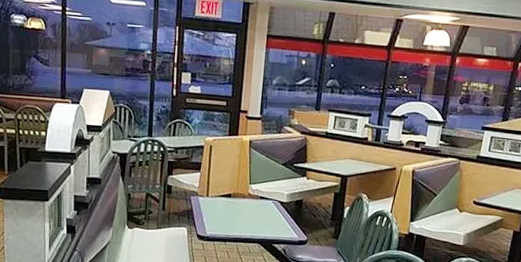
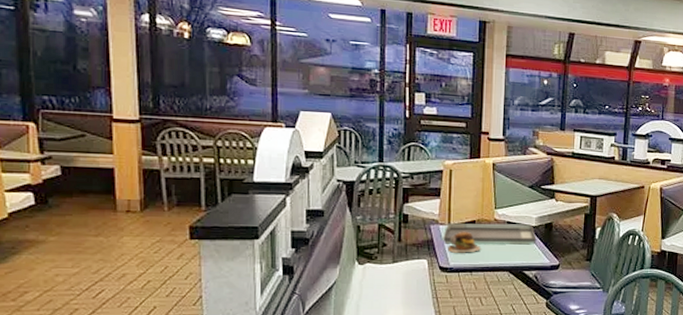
tray: none [201,195,287,220] -> present [443,223,537,245]
burger: none [205,204,235,224] -> present [448,232,481,253]

